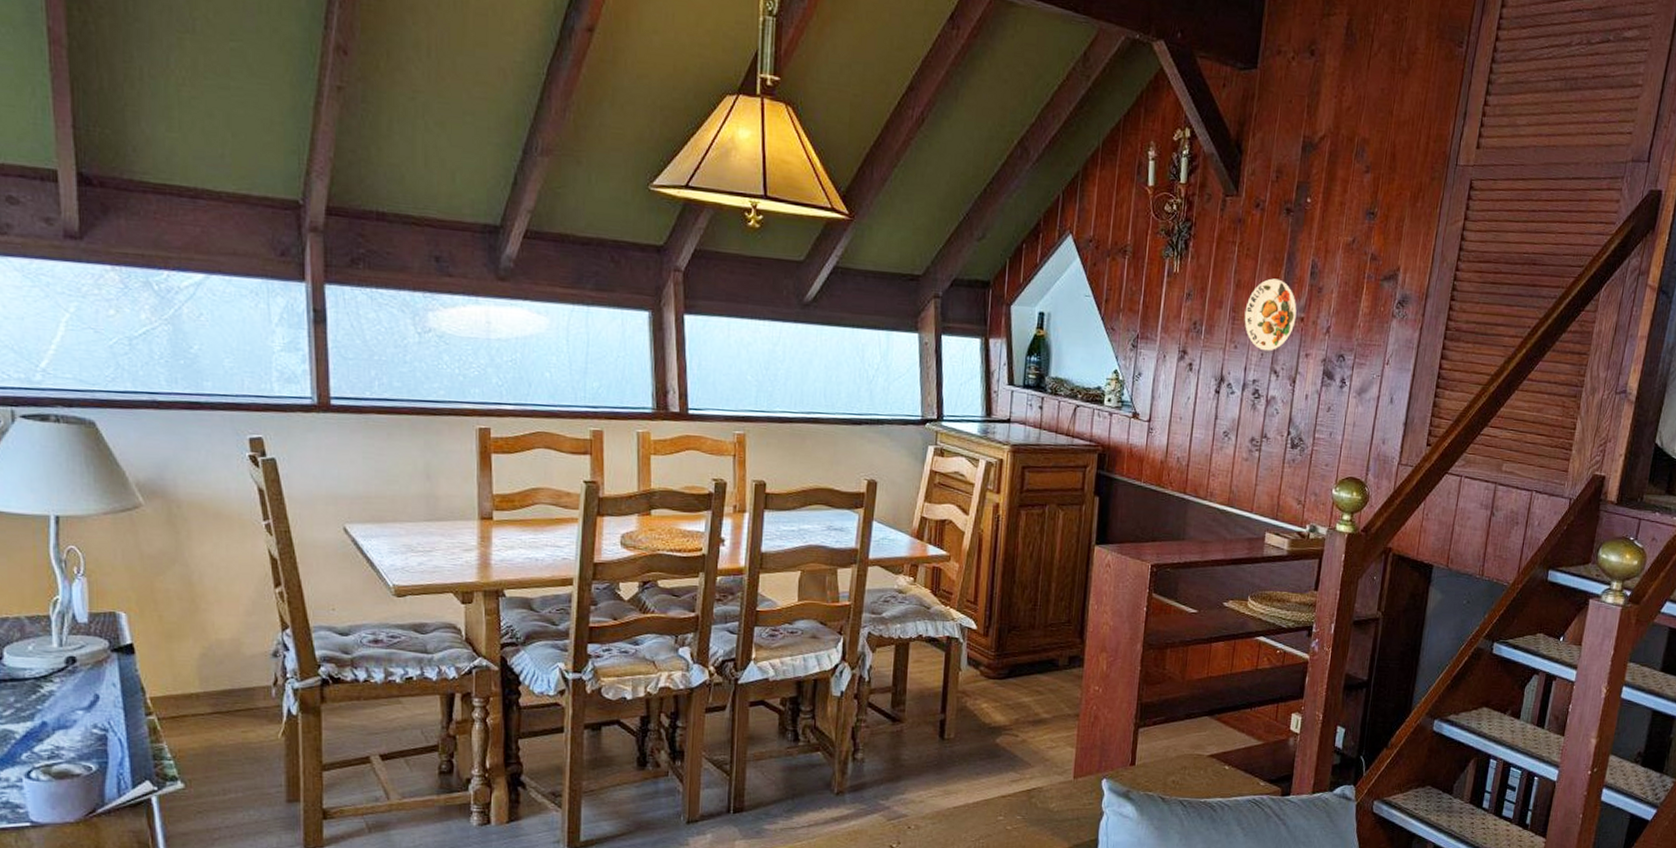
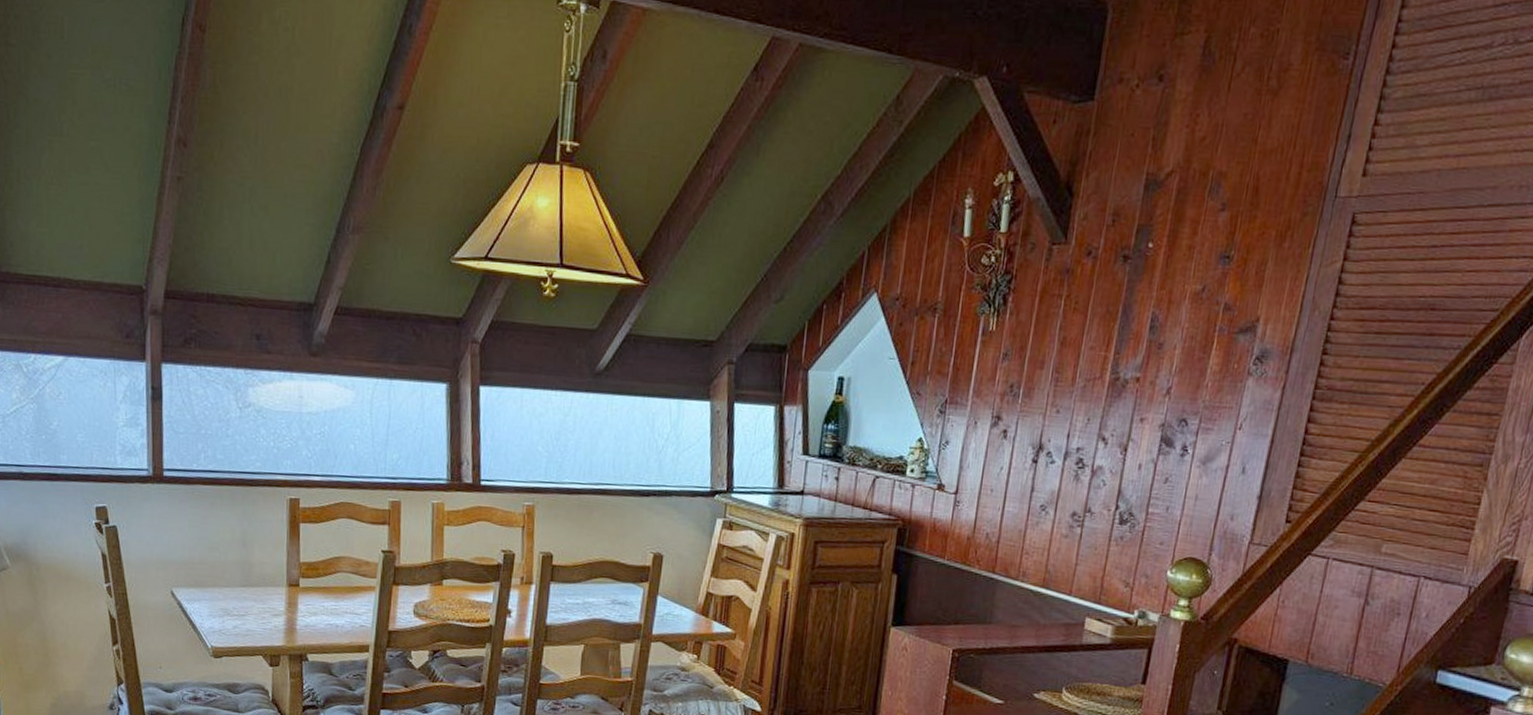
decorative plate: present [1244,278,1297,351] -> none [1069,334,1132,416]

